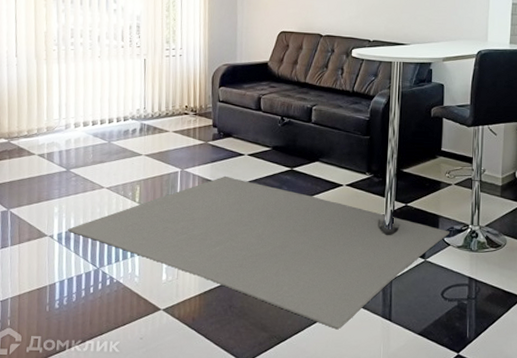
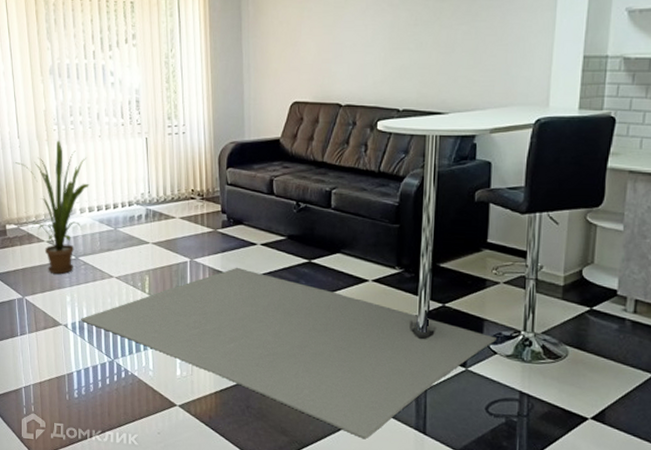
house plant: none [11,60,86,186] -> present [15,140,89,274]

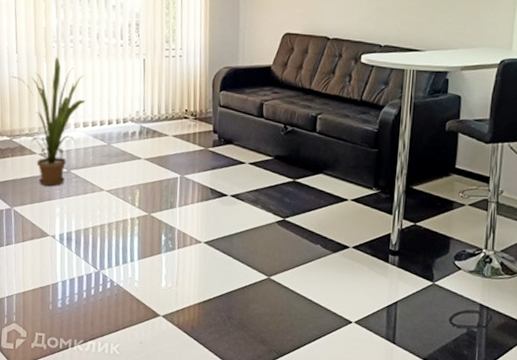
rug: present [81,267,498,440] -> none [69,184,462,349]

